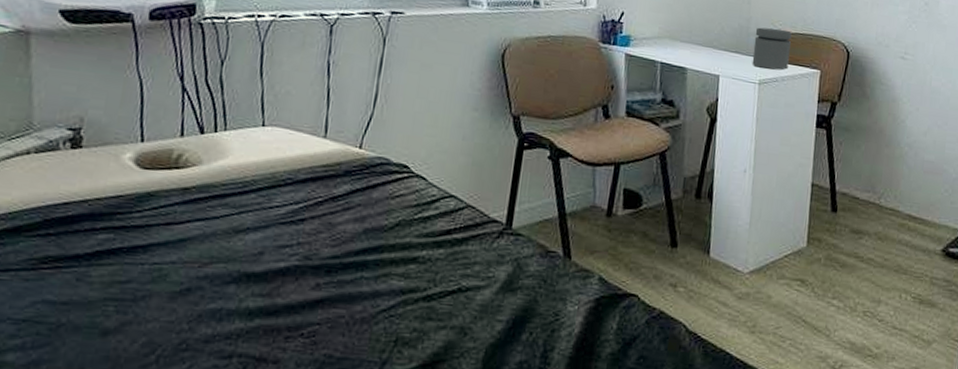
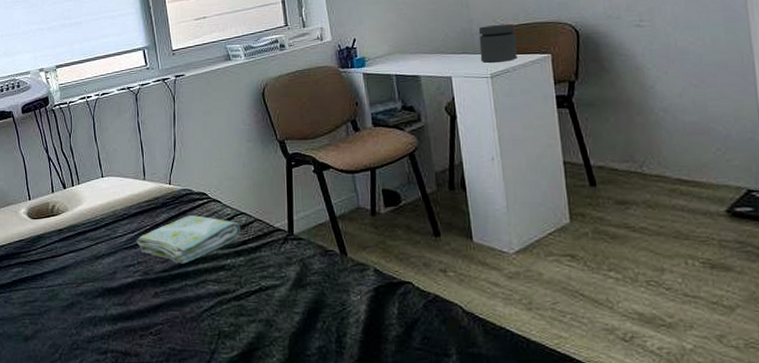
towel: none [299,190,447,251] -> present [136,215,241,264]

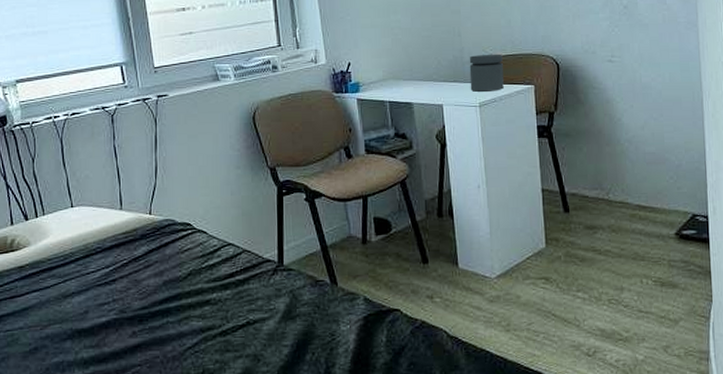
towel: present [136,215,241,264] -> none [111,247,228,300]

